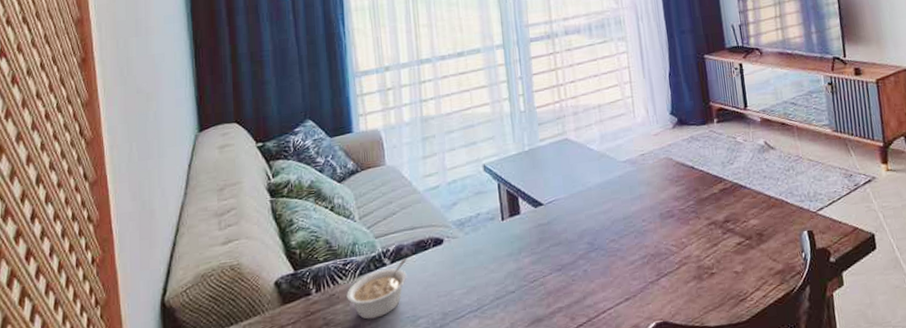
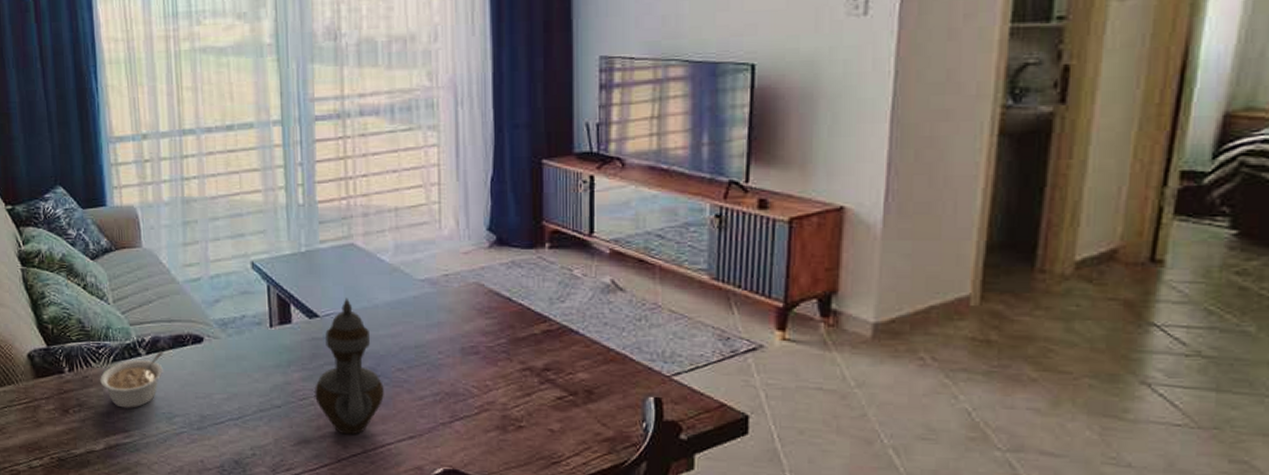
teapot: none [543,184,602,308] -> present [315,297,384,435]

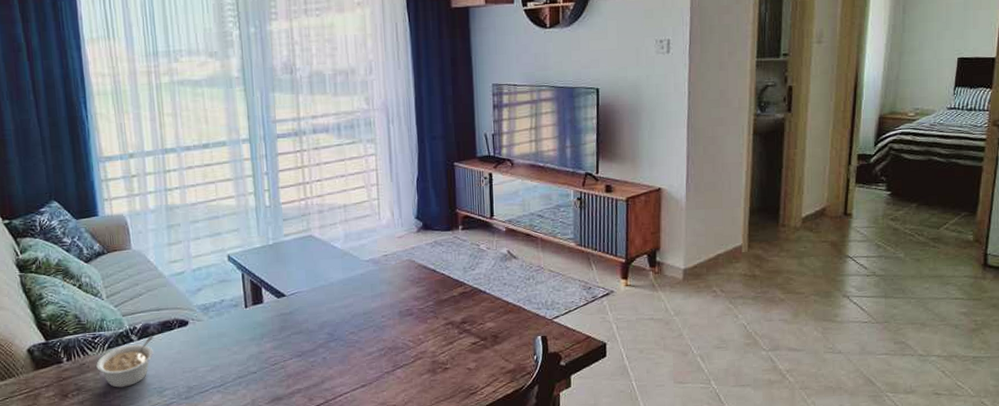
teapot: present [315,297,384,435] -> none [284,279,341,390]

